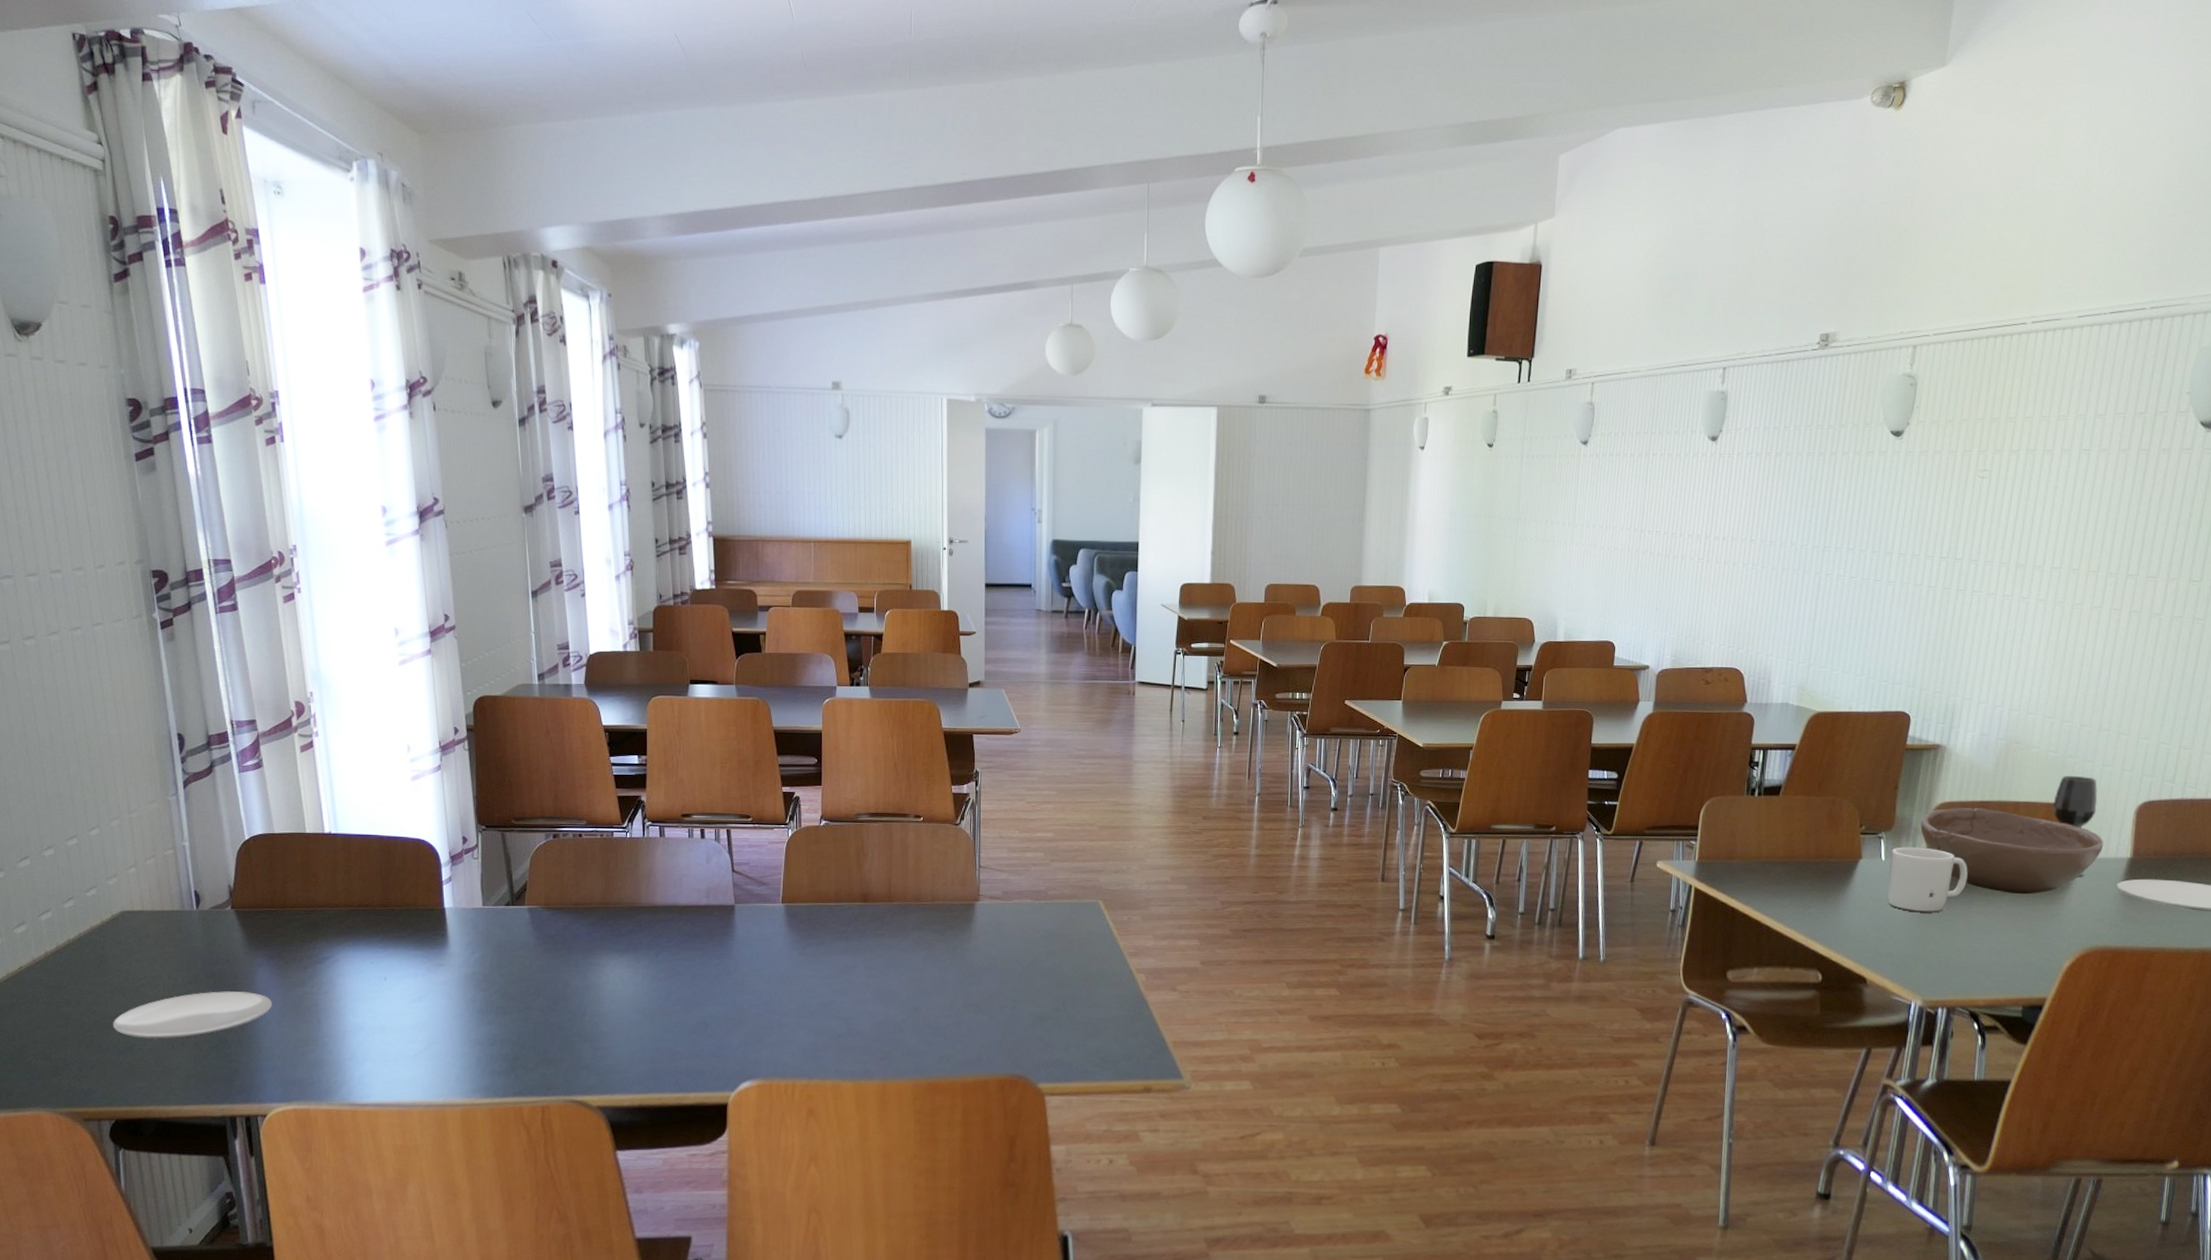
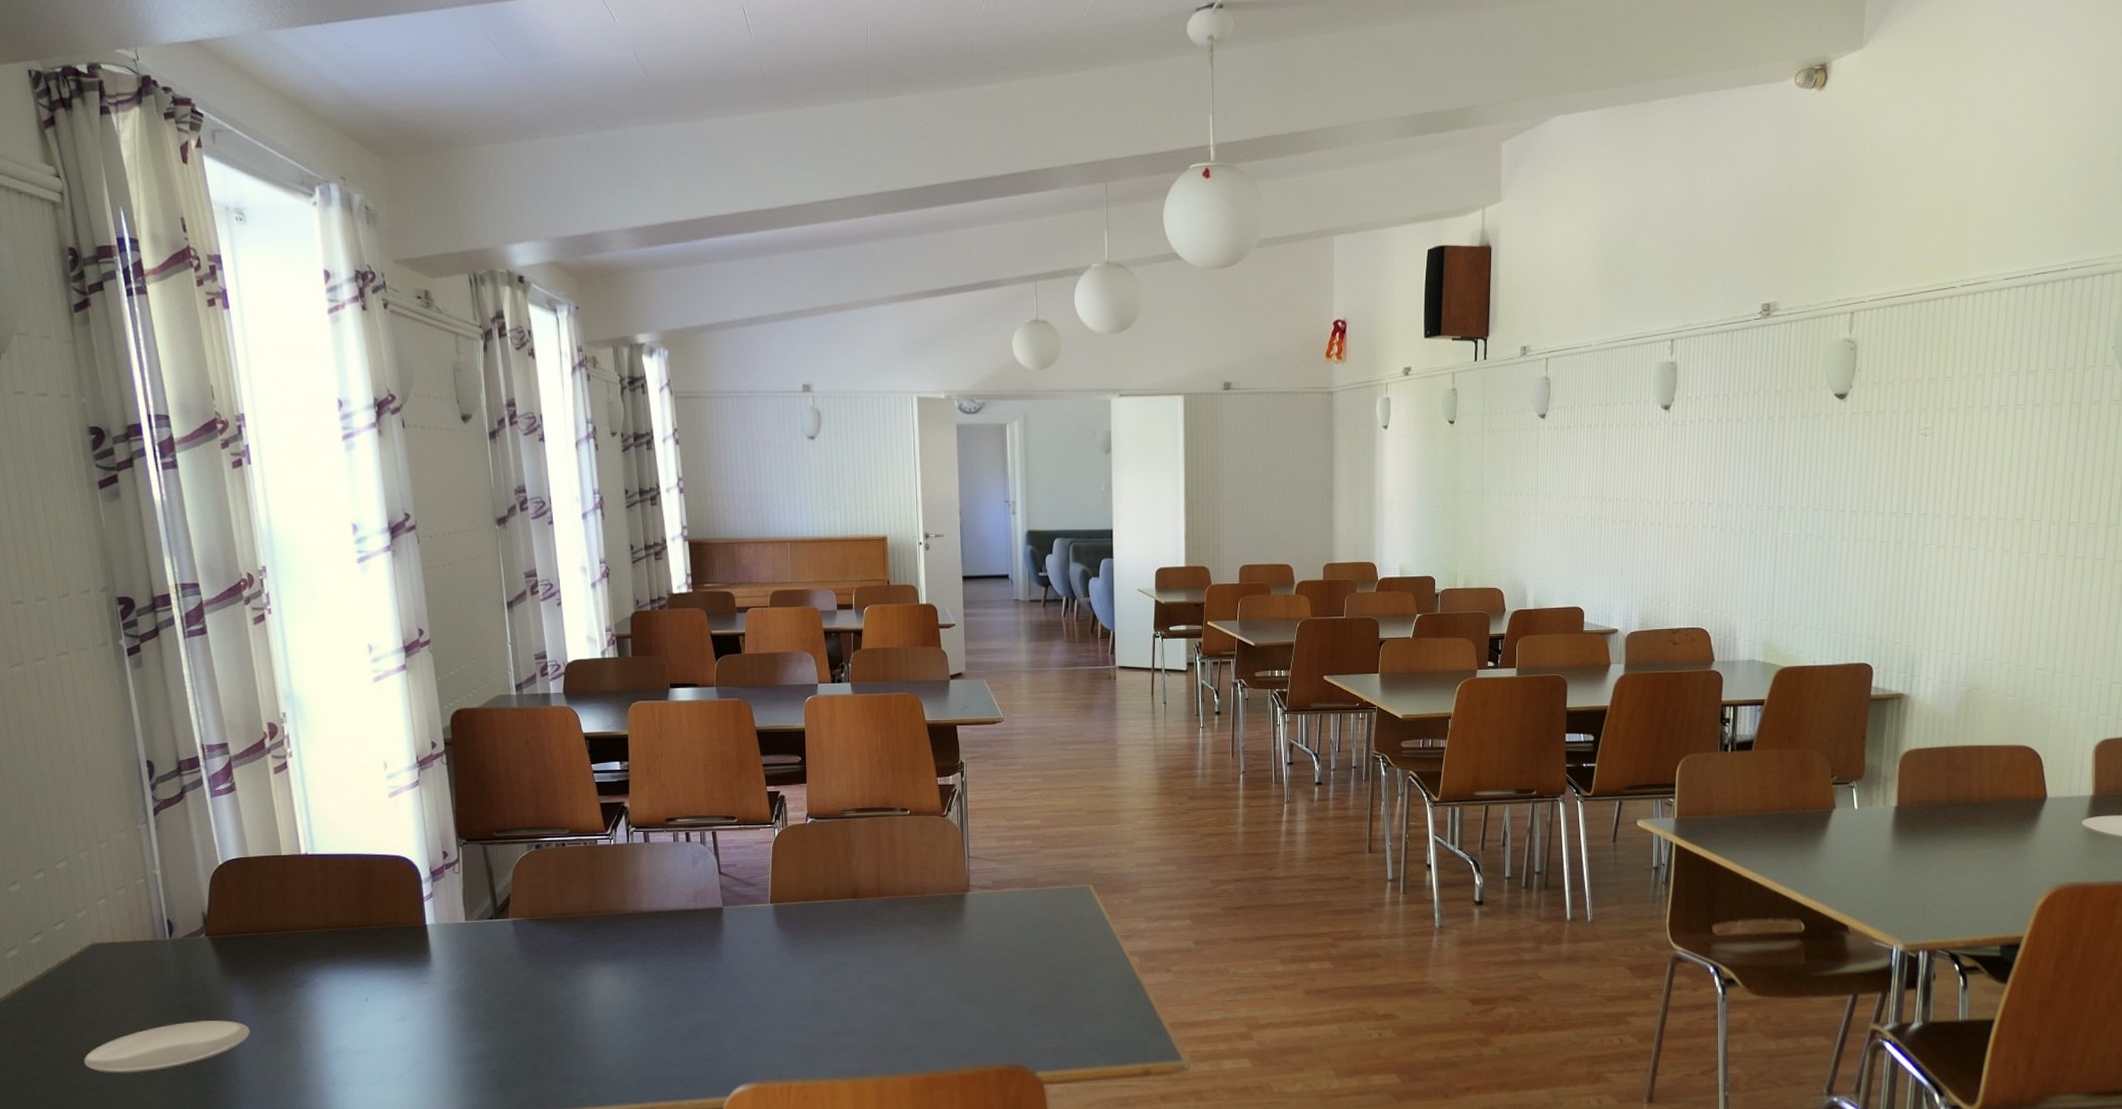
mug: present [1887,847,1968,913] -> none [1863,794,1938,859]
bowl: present [1920,808,2104,895] -> none [1890,754,2067,836]
wine glass: present [2052,776,2098,877] -> none [2014,718,2057,816]

